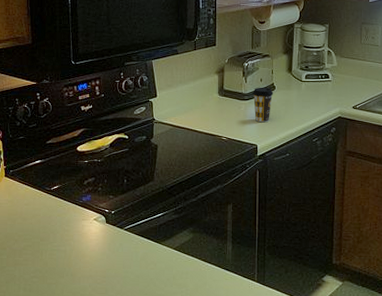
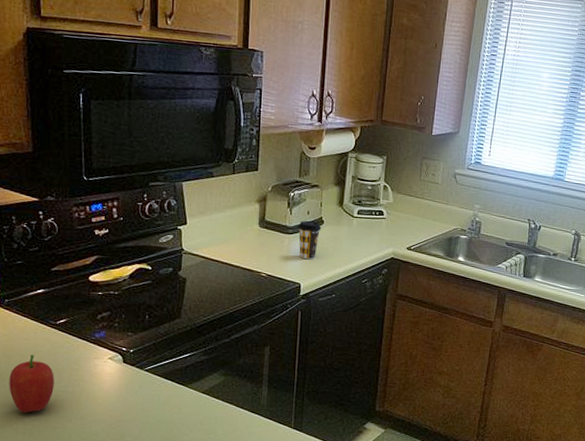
fruit: none [13,218,50,270] -> present [9,355,54,413]

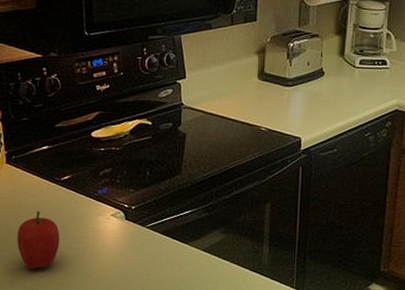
coffee cup: present [298,220,322,260] -> none [298,71,322,113]

